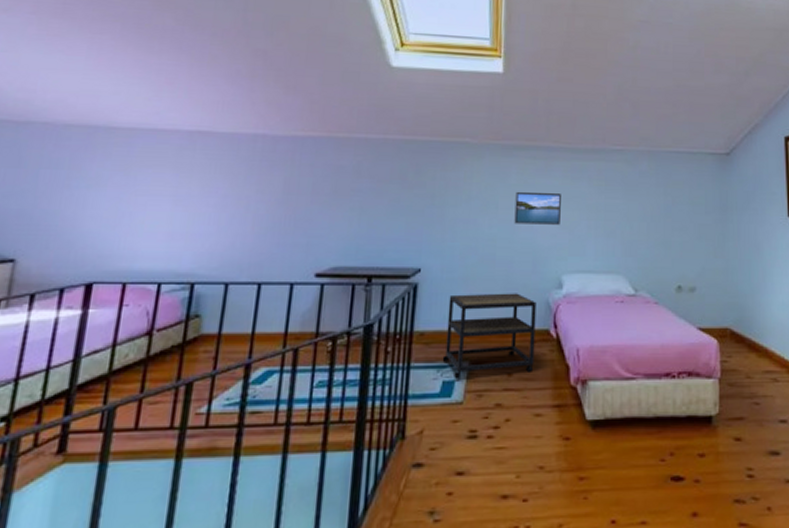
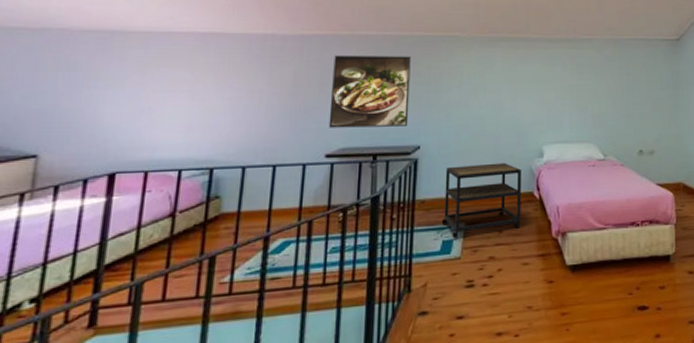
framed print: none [320,160,414,245] -> present [328,55,411,128]
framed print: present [514,191,561,225] -> none [500,76,540,104]

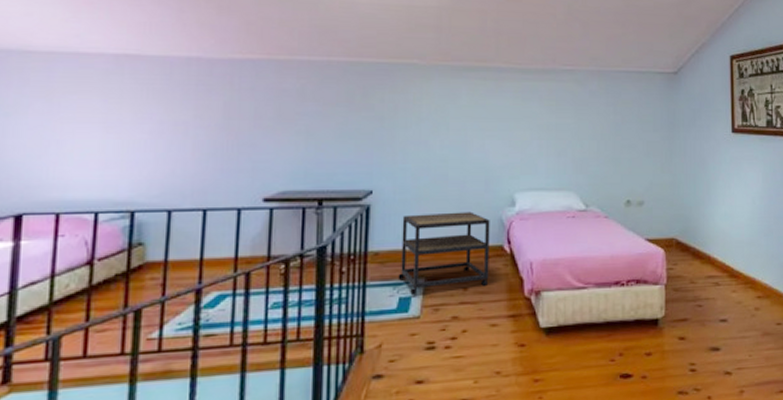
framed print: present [328,55,411,128] -> none [266,83,361,168]

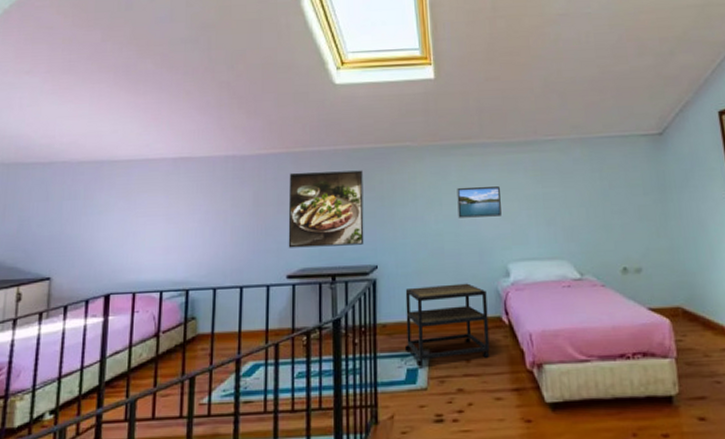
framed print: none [266,83,361,168] -> present [288,170,364,248]
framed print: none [466,112,512,145] -> present [457,186,502,218]

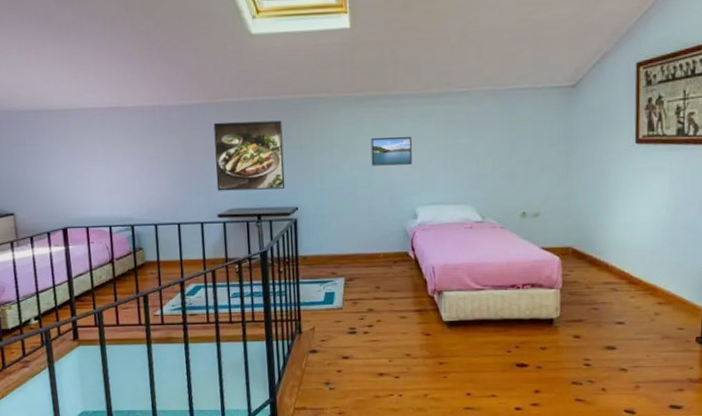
side table: present [404,283,490,367] -> none [323,223,397,291]

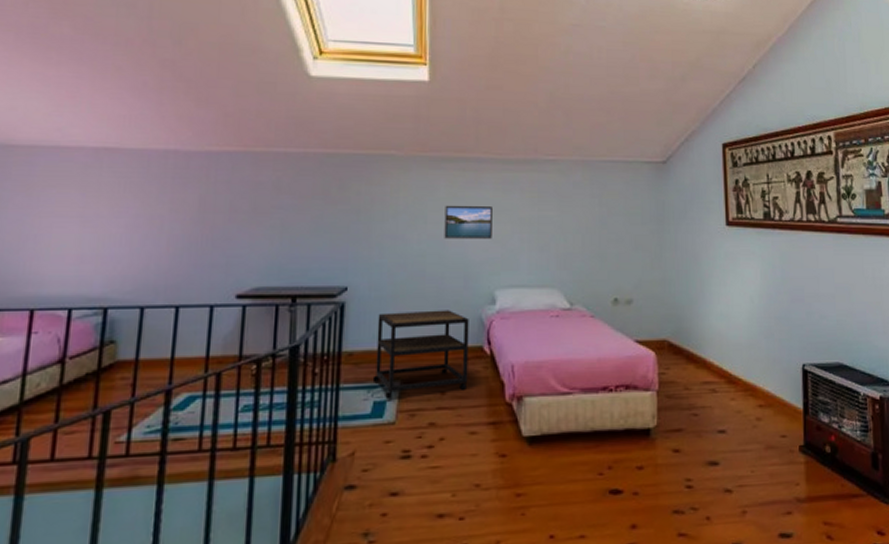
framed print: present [213,120,285,191] -> none [240,175,337,264]
side table: none [323,223,397,291] -> present [372,310,469,400]

